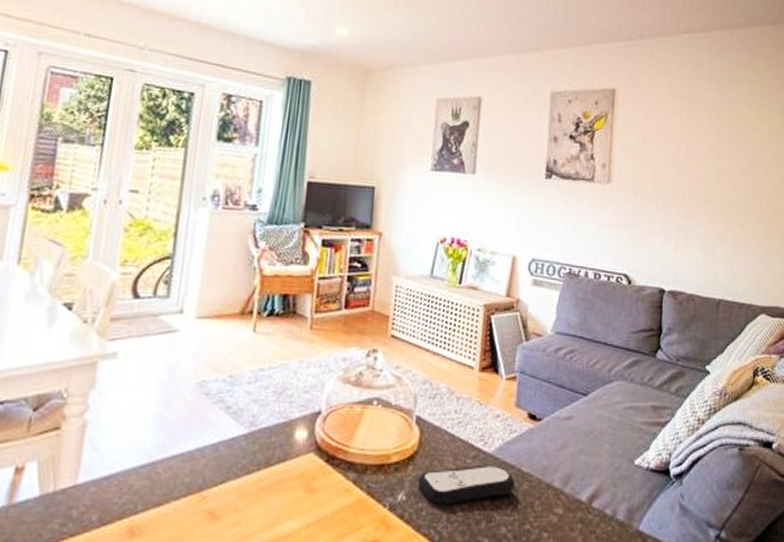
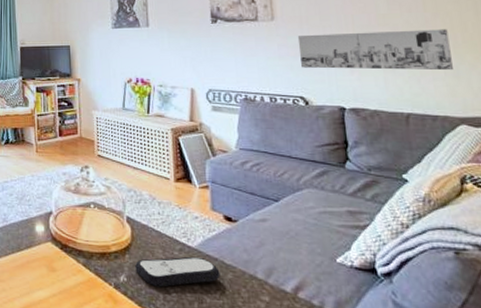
wall art: none [629,203,763,257] -> present [297,29,453,71]

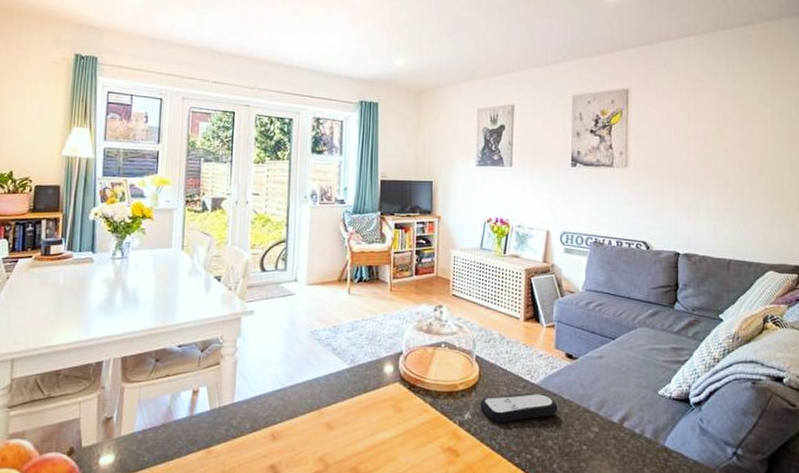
wall art: present [297,29,453,71] -> none [646,182,769,222]

